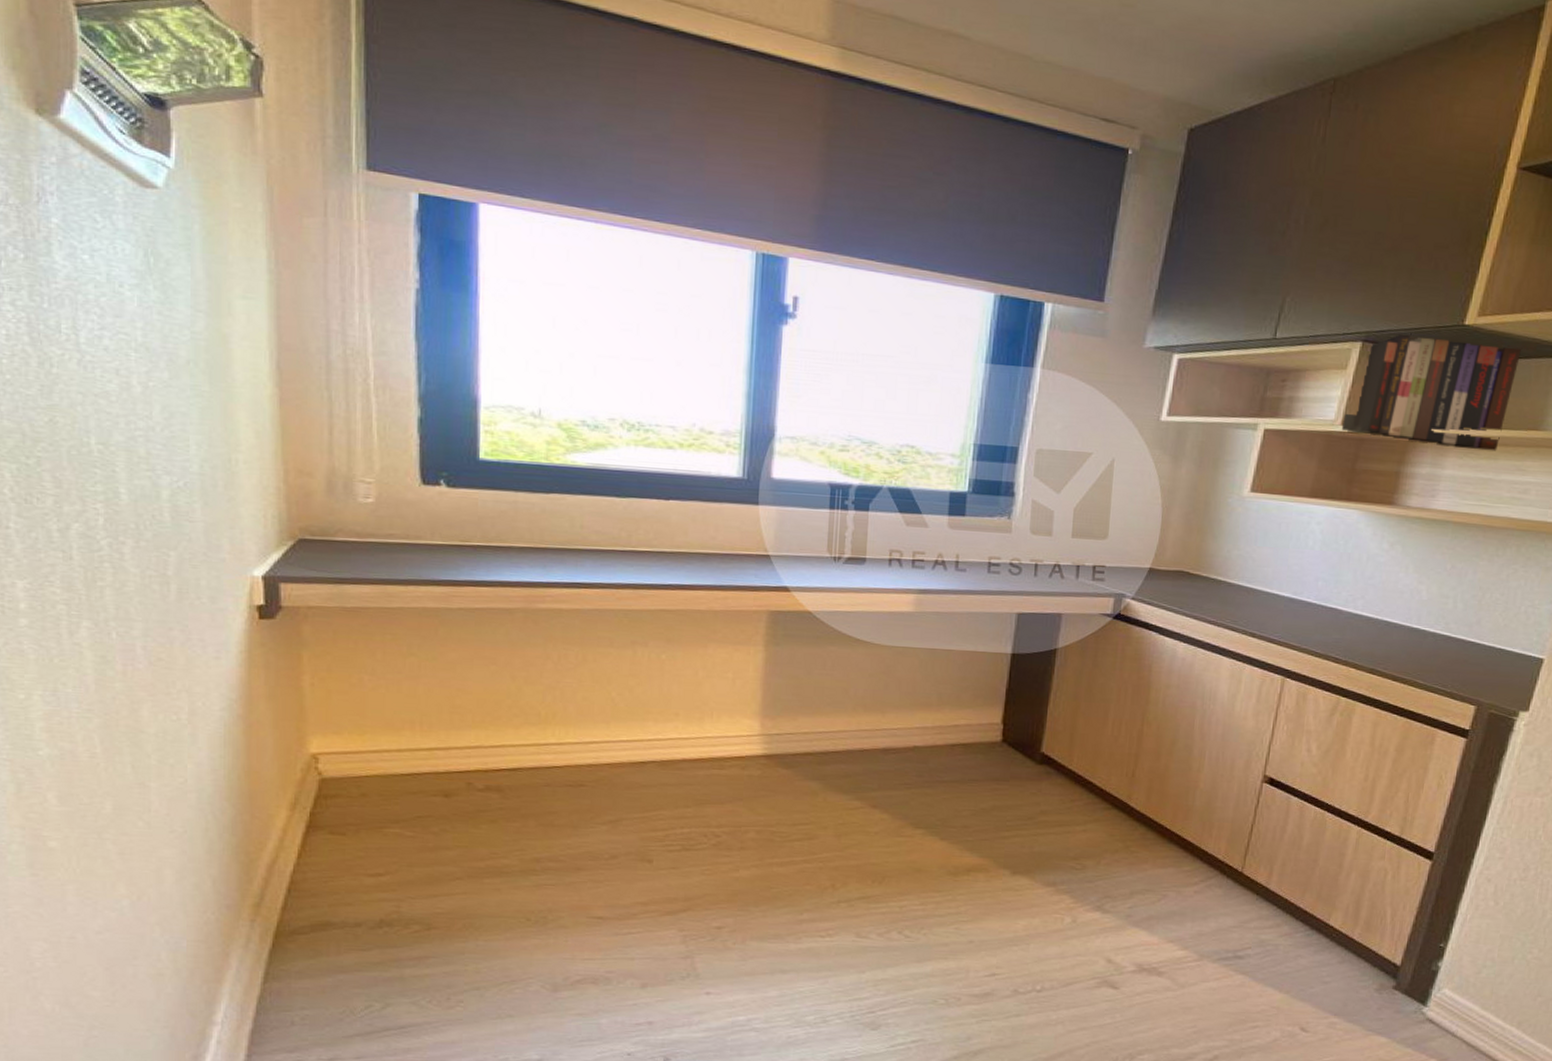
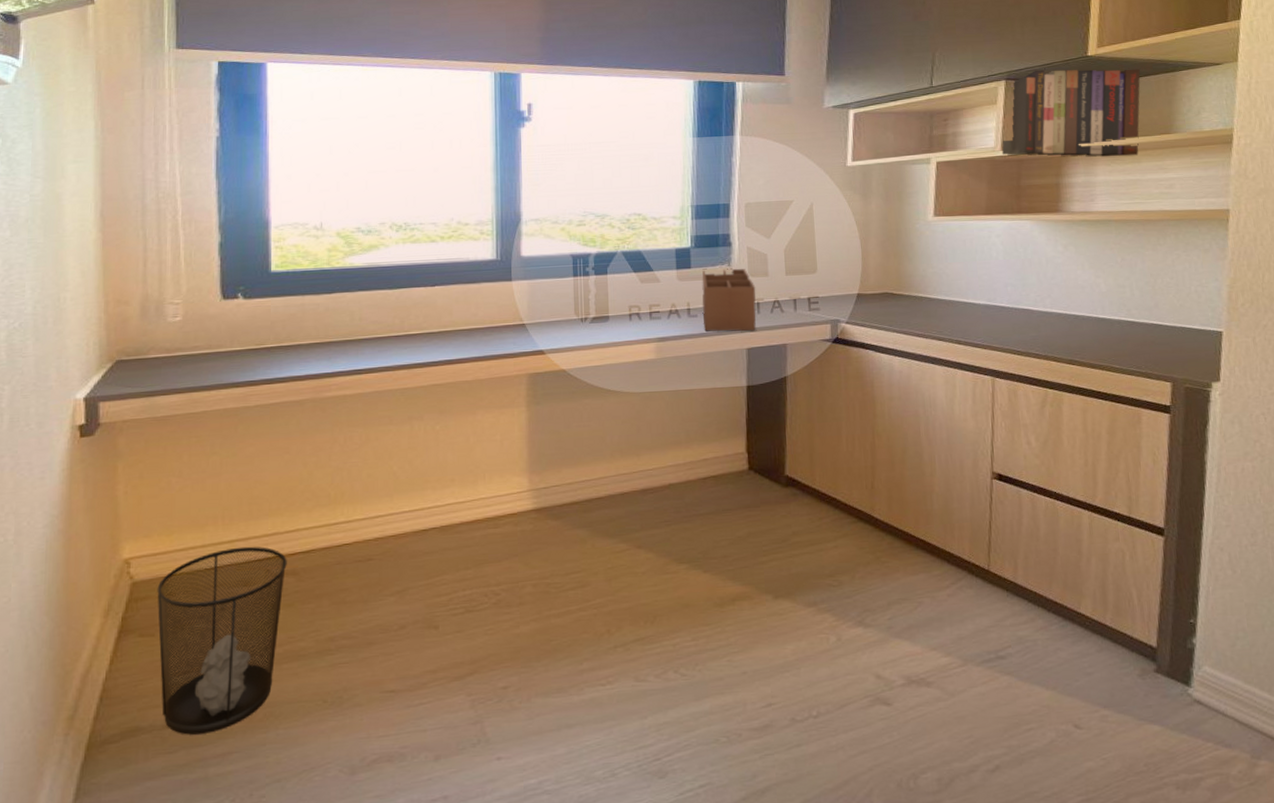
waste bin: none [348,756,491,936] -> present [157,546,287,735]
desk organizer: none [972,518,1036,595] -> present [702,268,756,332]

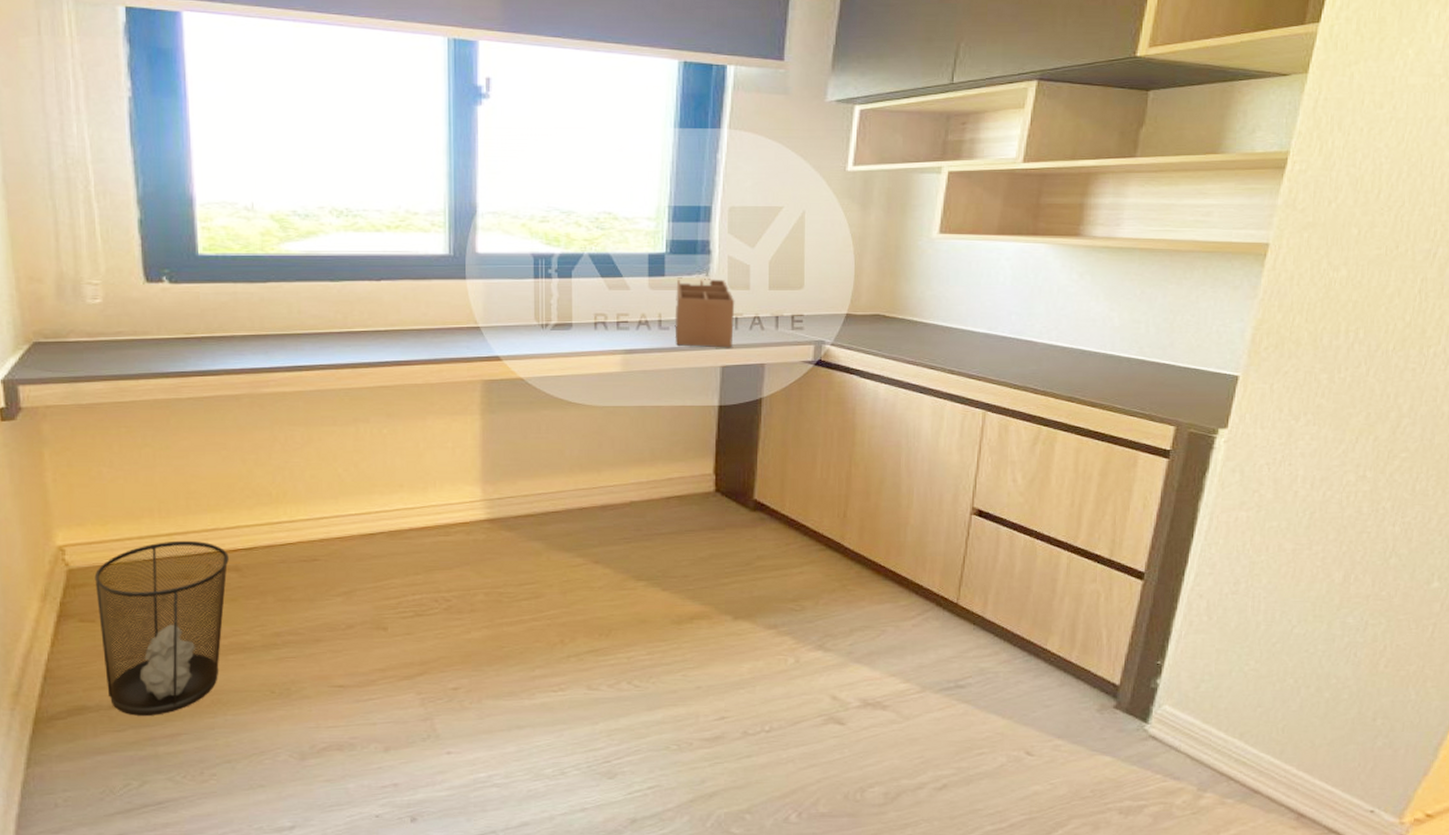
books: present [1001,67,1140,158] -> none [1023,68,1194,177]

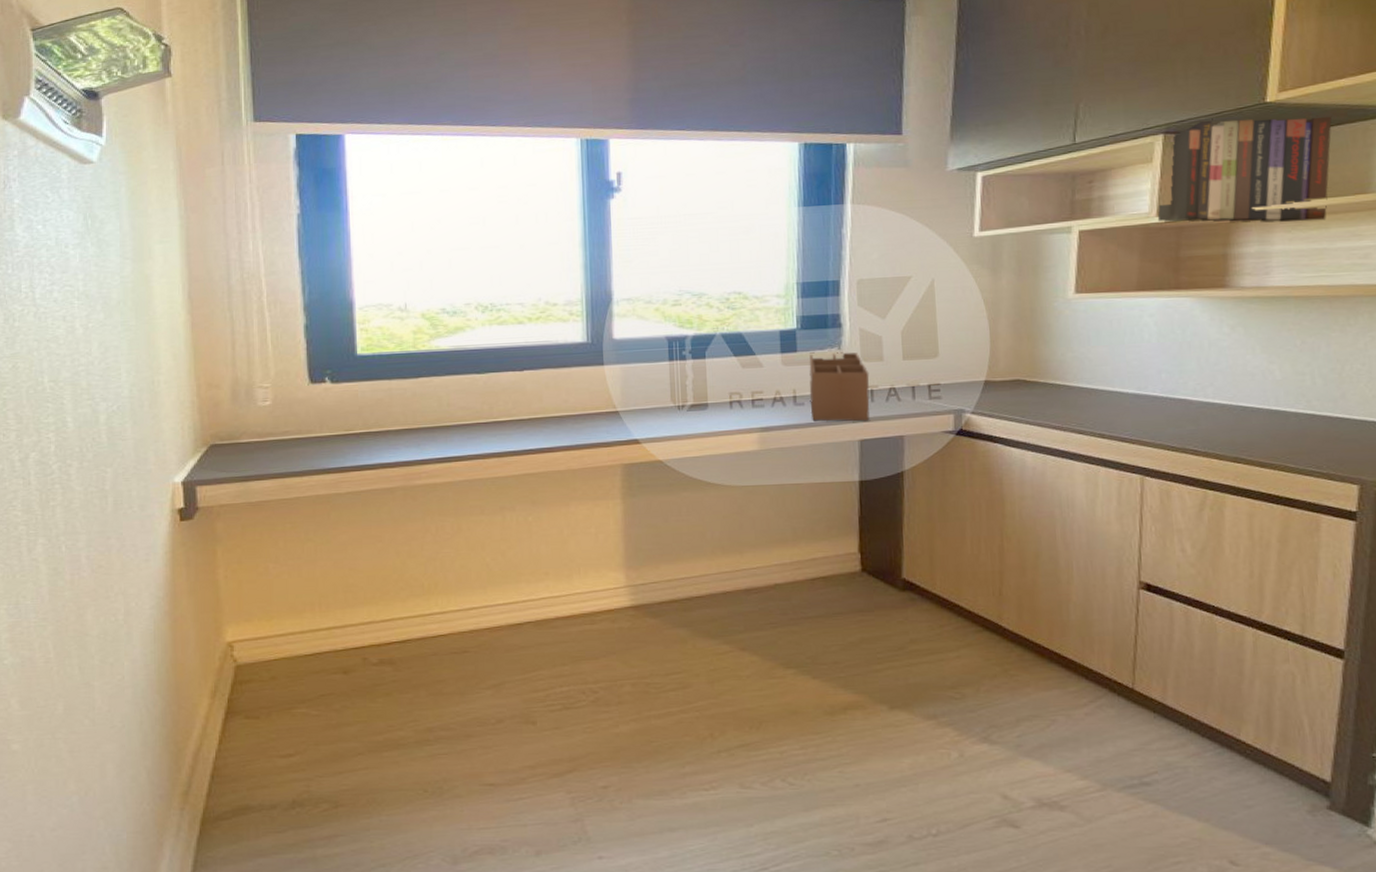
waste bin: present [94,540,229,716] -> none [260,634,384,816]
books: none [1023,68,1194,177] -> present [1157,115,1332,223]

